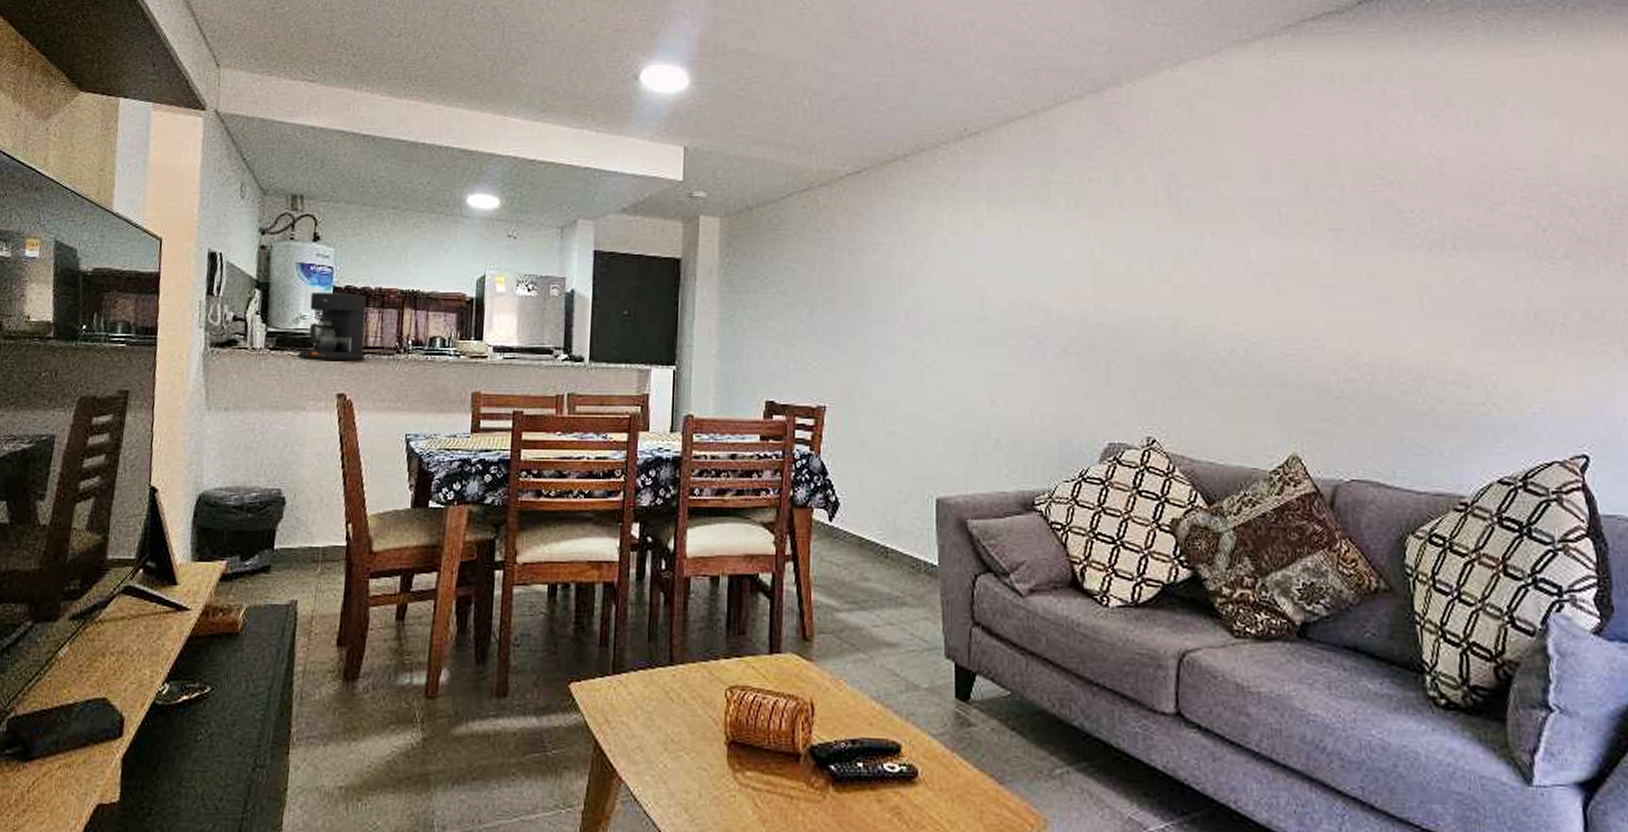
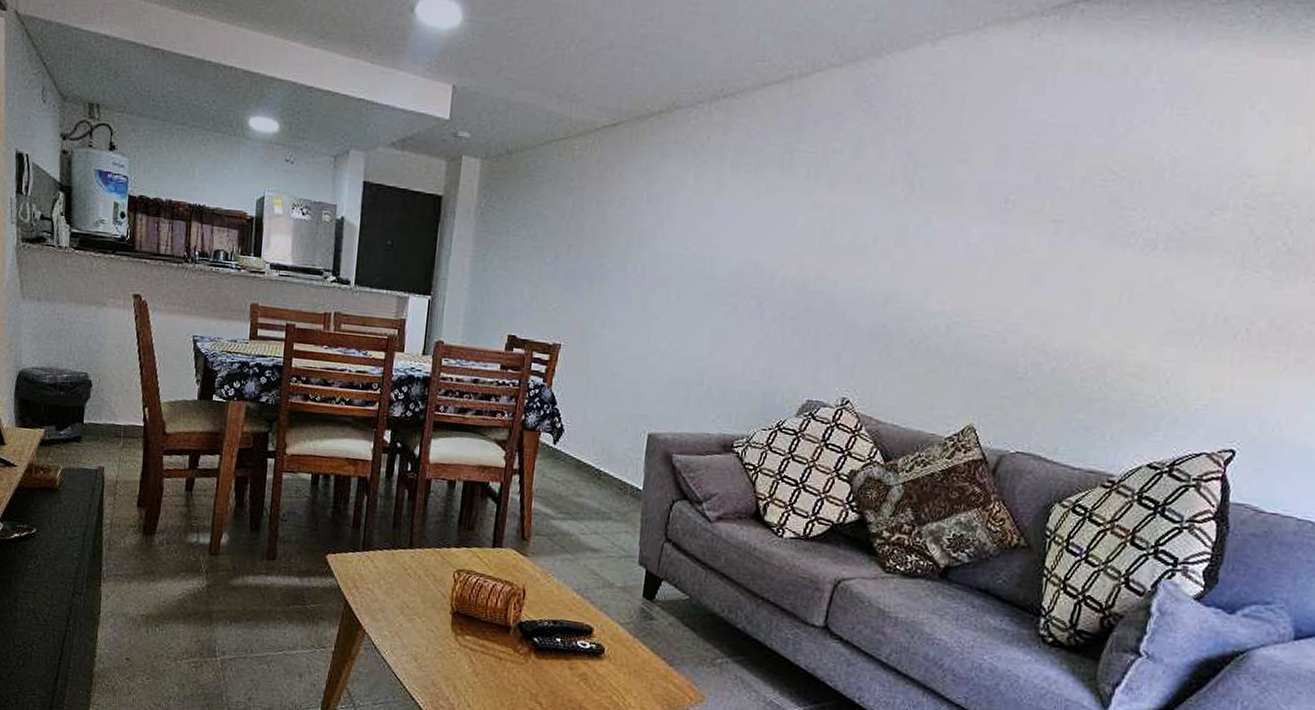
coffee maker: present [298,291,367,361] -> none [99,198,158,267]

